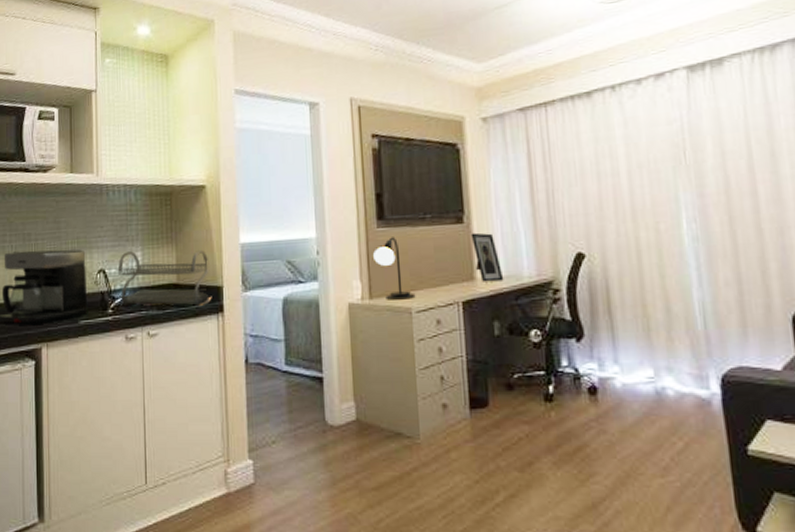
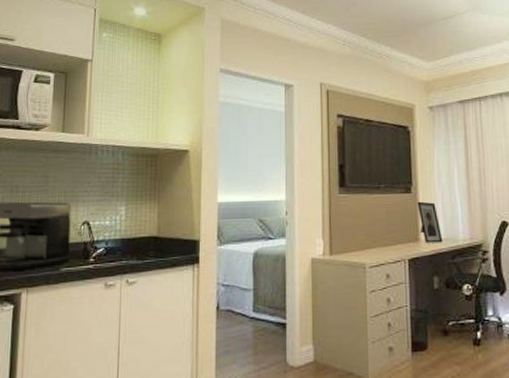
dish rack: present [116,249,212,308] -> none [100,206,189,258]
desk lamp: present [373,237,416,300] -> none [335,202,370,257]

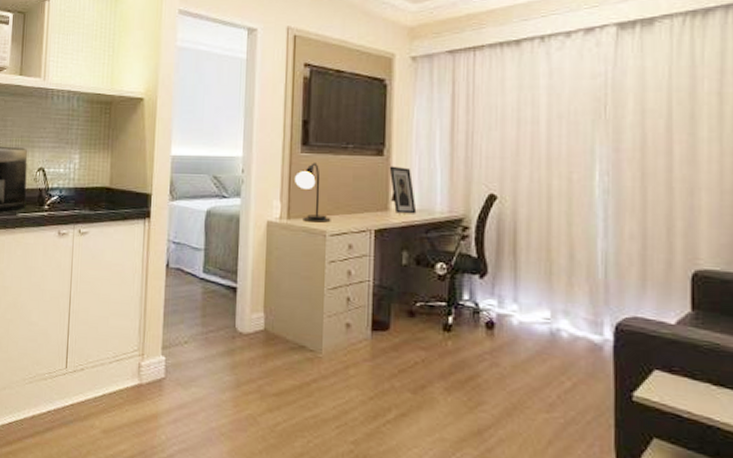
desk lamp: none [335,202,370,257] -> present [295,162,331,223]

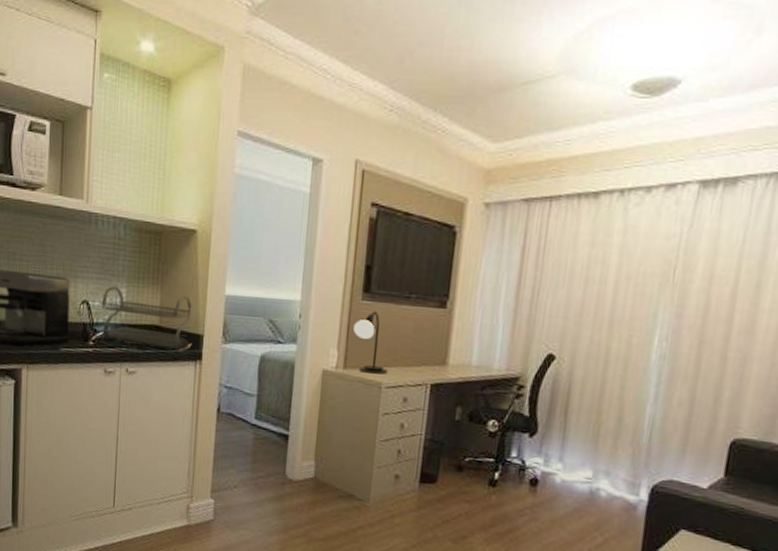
dish rack: none [55,153,141,211] -> present [100,286,193,352]
picture frame: present [389,166,417,214] -> none [450,319,475,370]

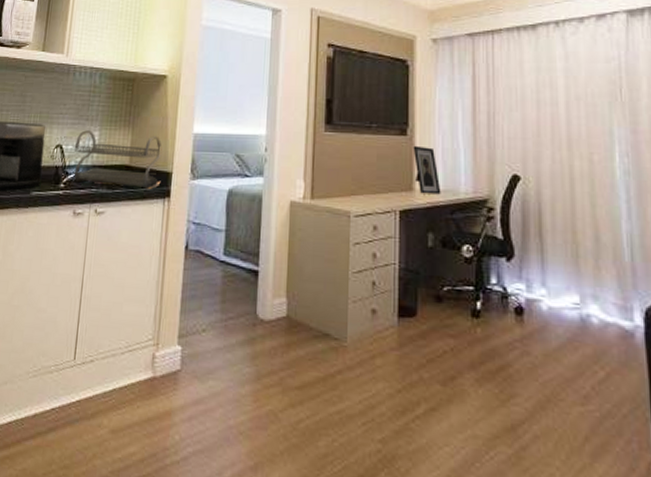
desk lamp: present [353,311,388,375] -> none [319,141,356,203]
picture frame: none [450,319,475,370] -> present [413,145,441,195]

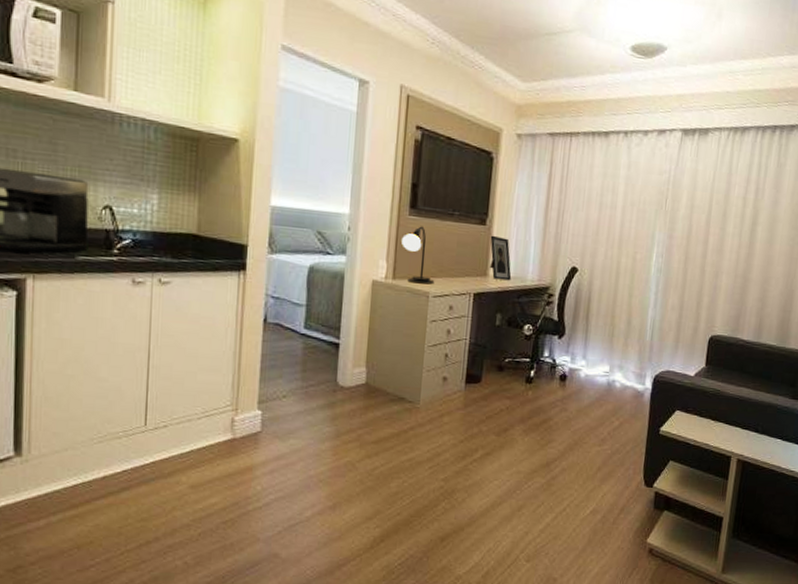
dish rack: present [72,130,162,190] -> none [126,191,236,262]
desk lamp: none [319,141,356,203] -> present [401,226,435,285]

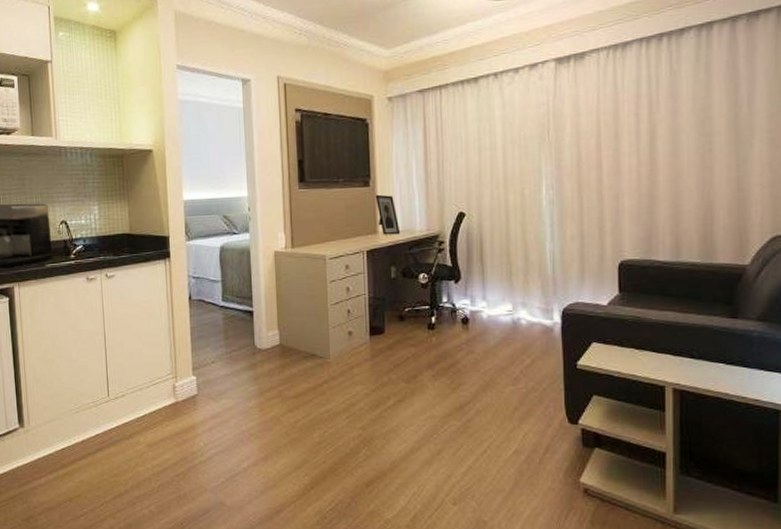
desk lamp: present [401,226,435,285] -> none [295,197,329,249]

